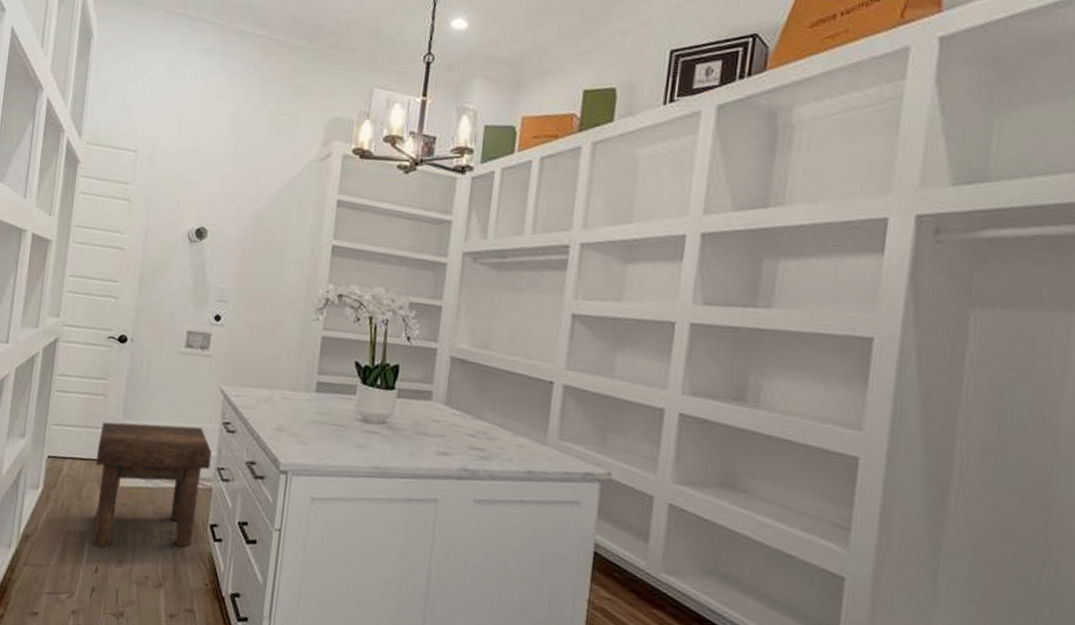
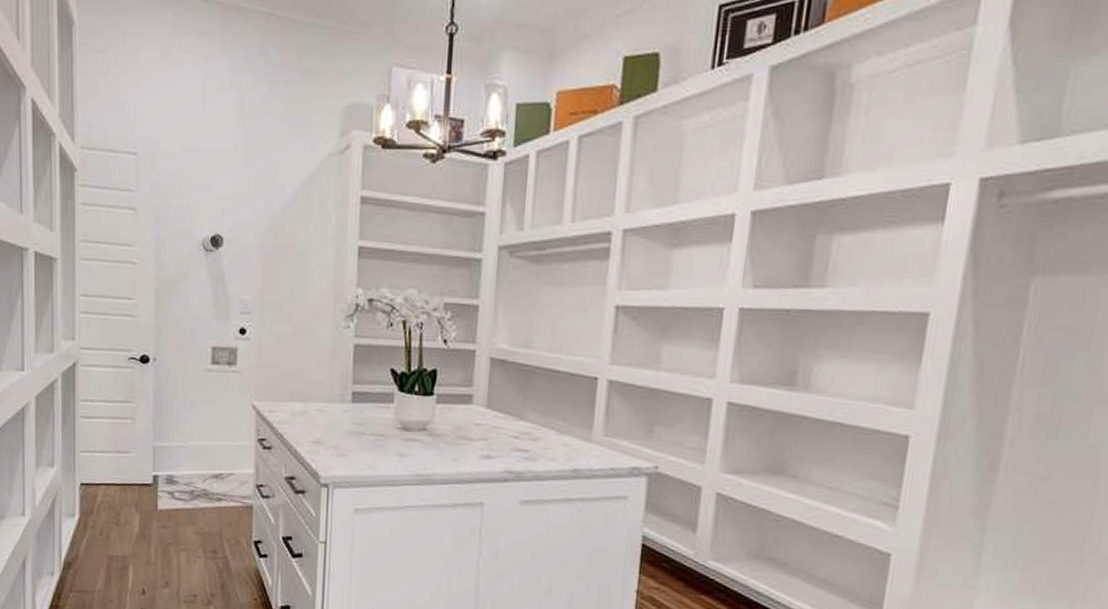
stool: present [93,422,212,548] -> none [130,445,249,570]

